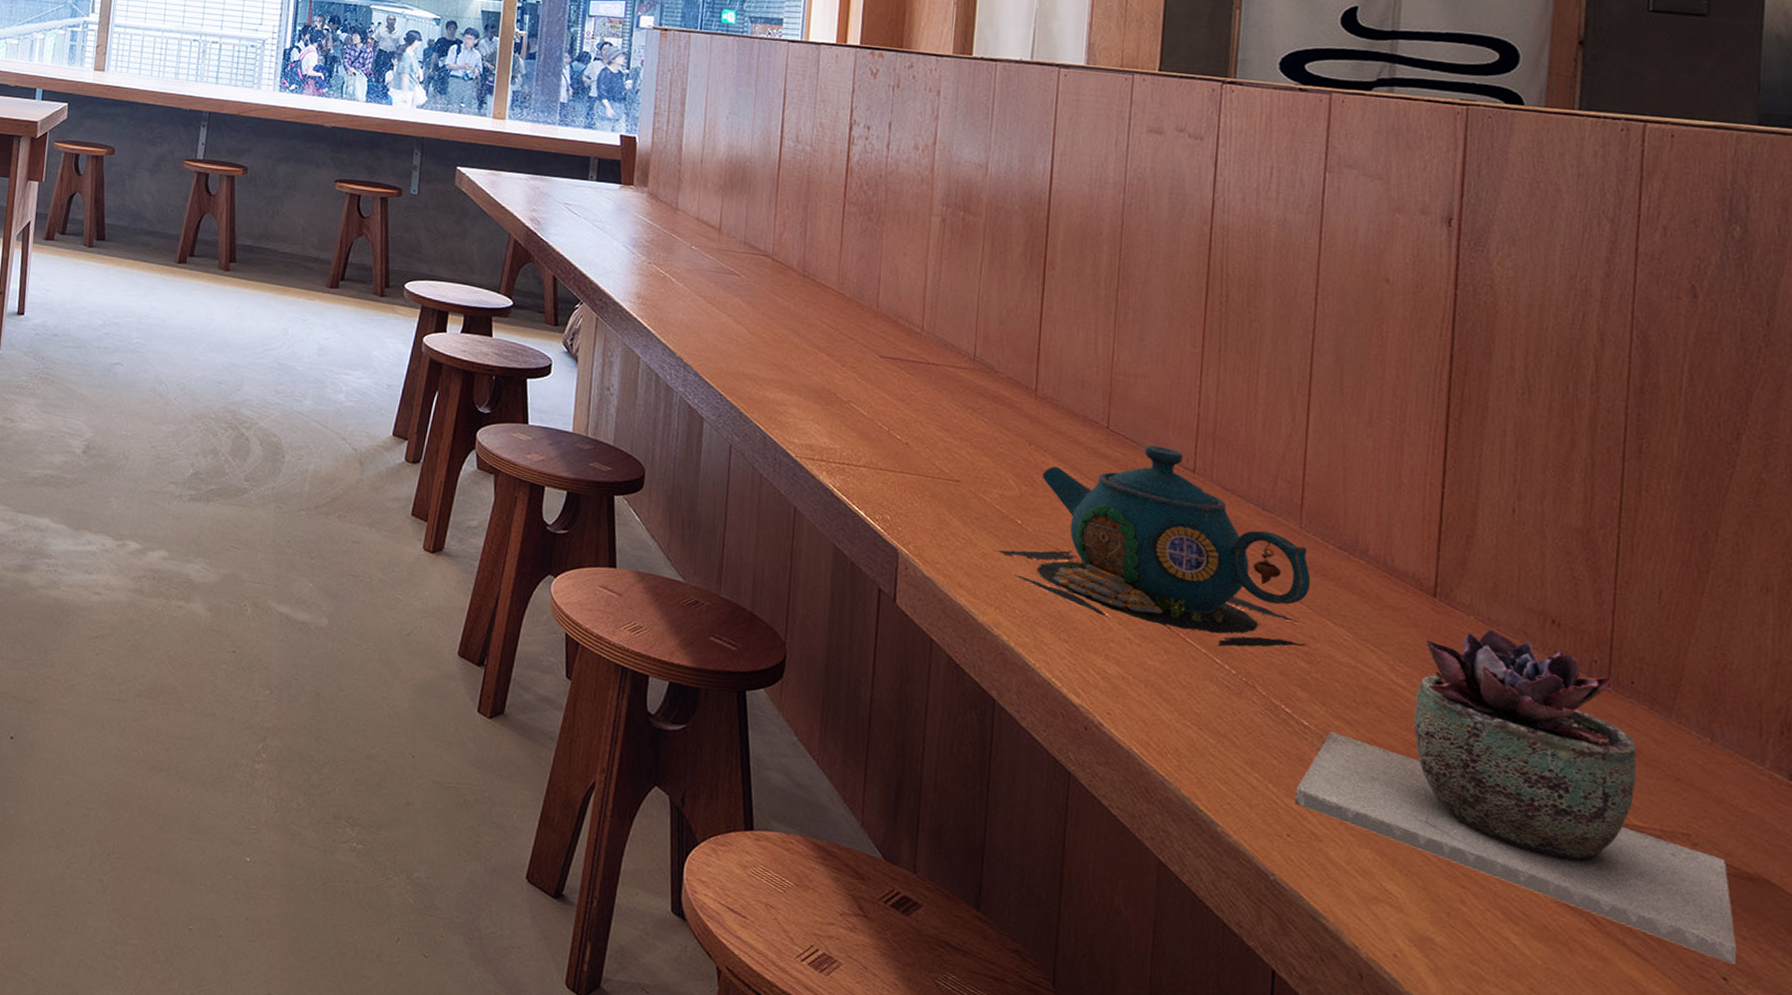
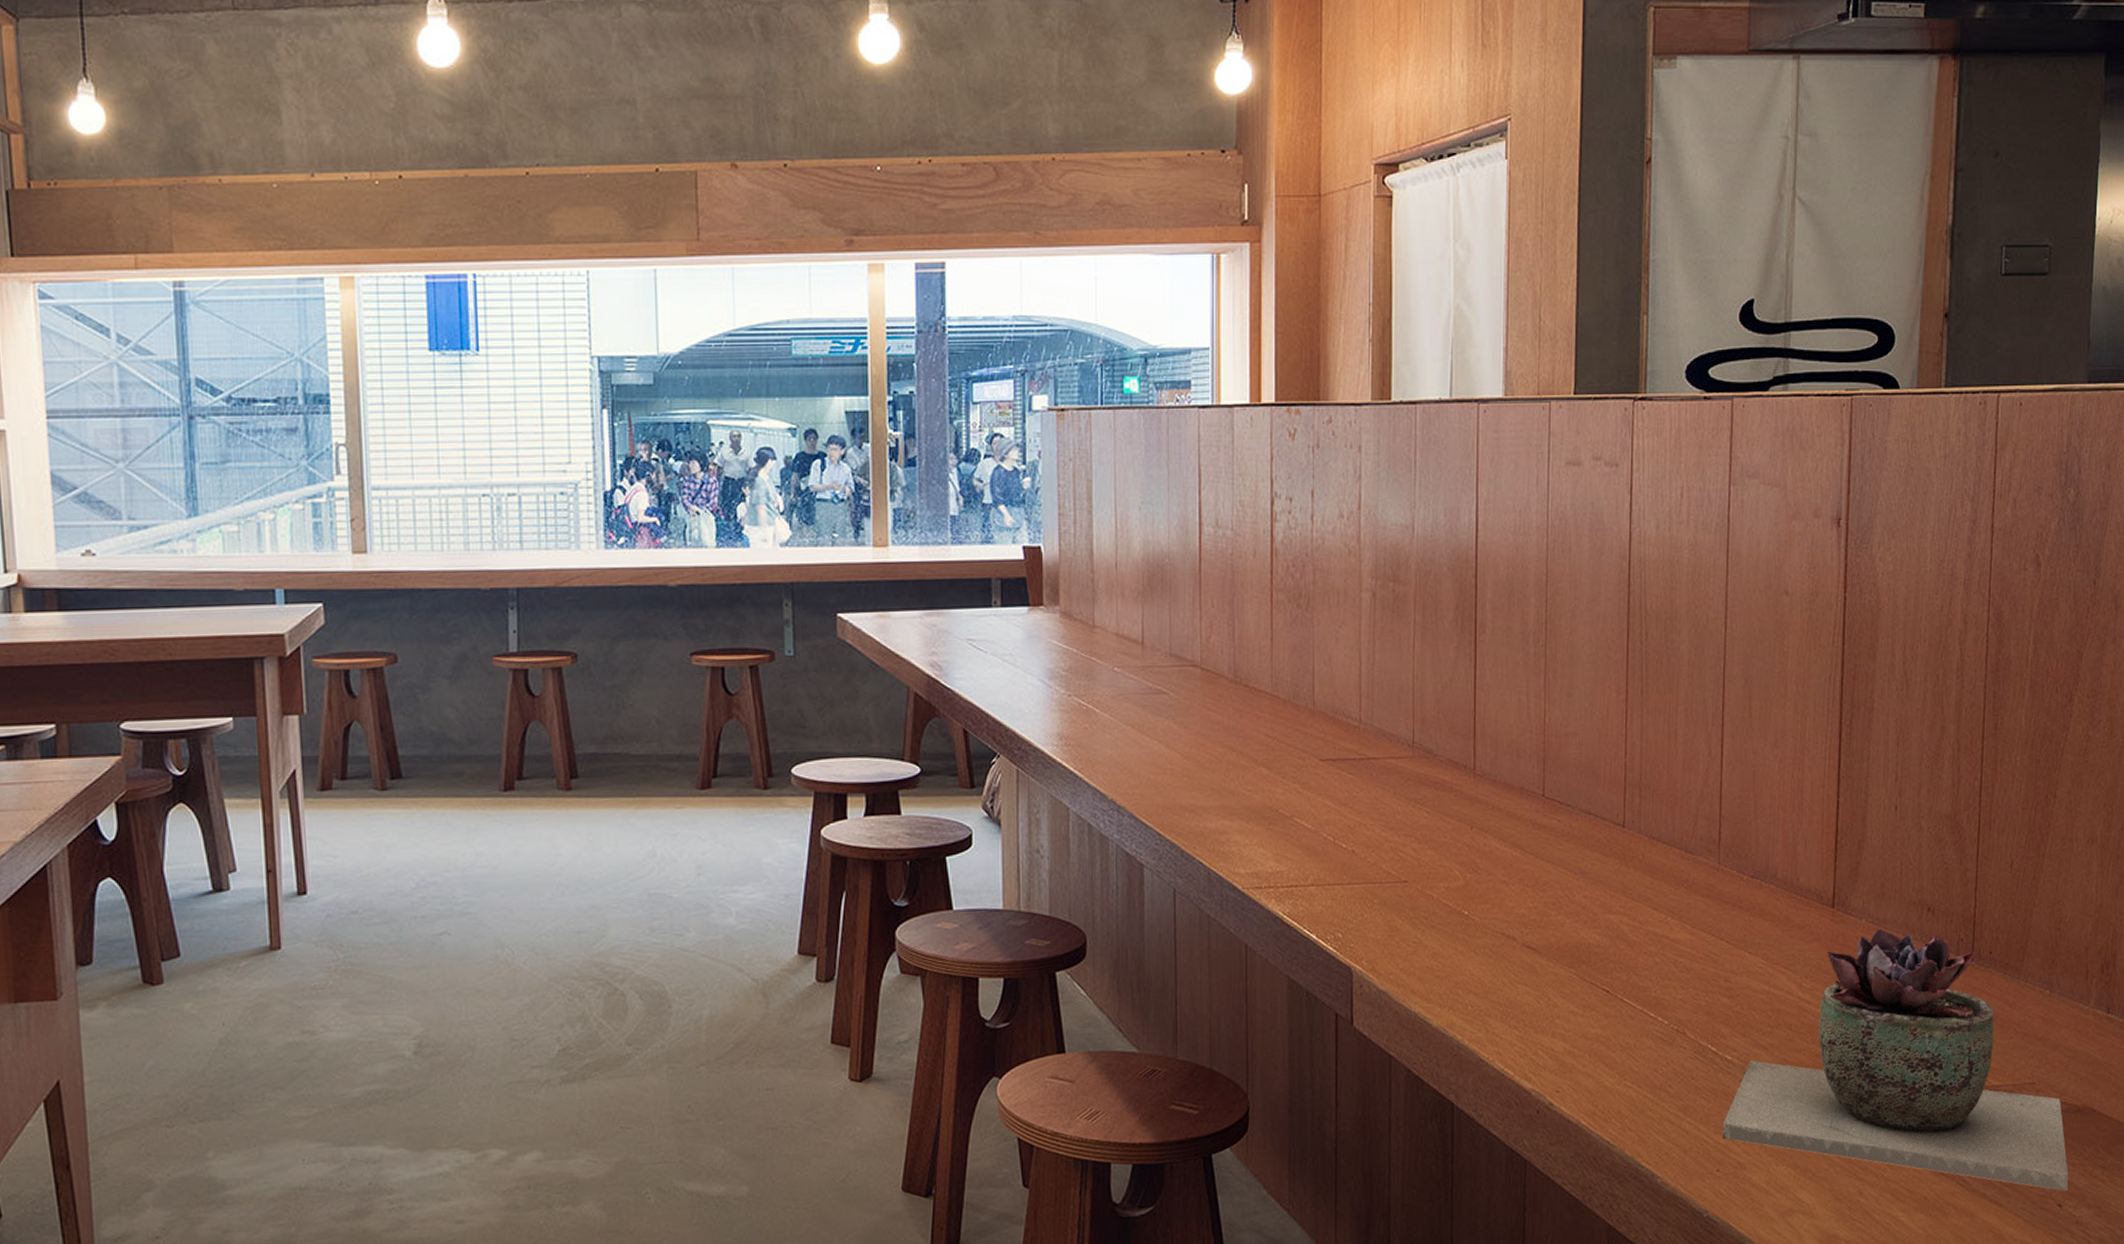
teapot: present [993,445,1311,647] -> none [1443,806,1730,1000]

